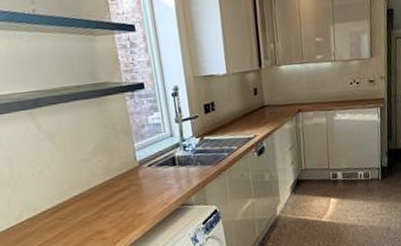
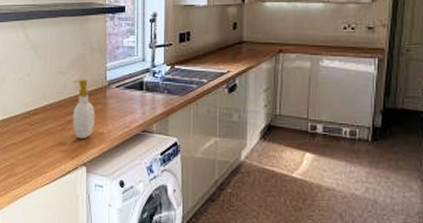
soap bottle: none [100,163,132,224] -> present [72,79,95,139]

